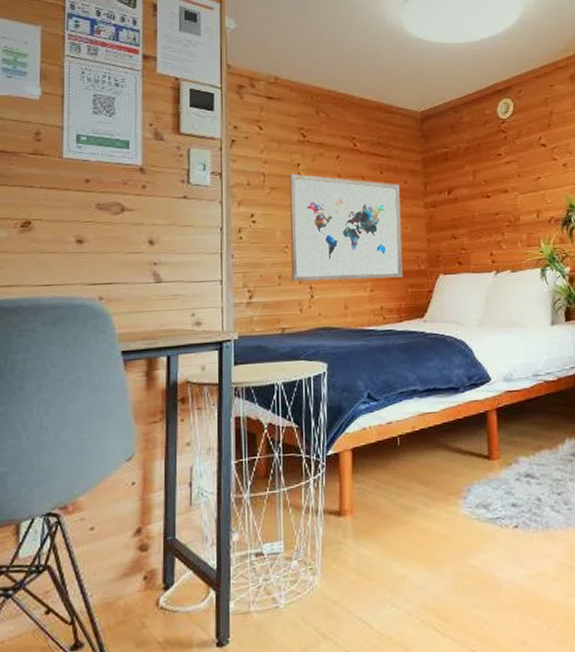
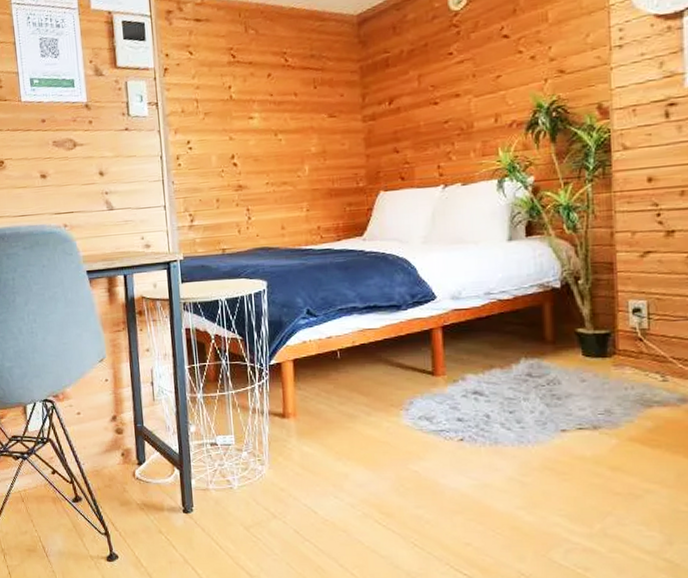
wall art: present [289,173,403,282] -> none [221,96,340,205]

